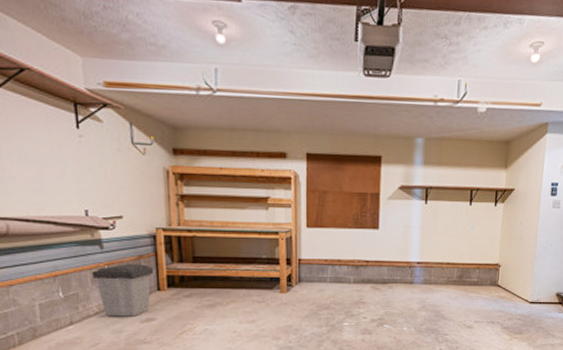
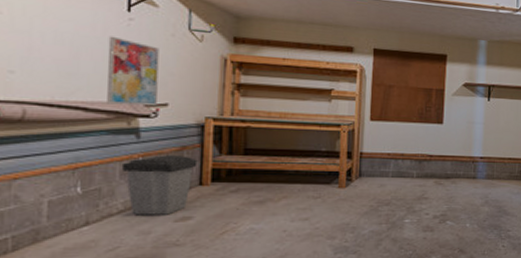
wall art: none [64,153,113,219] -> present [106,36,159,107]

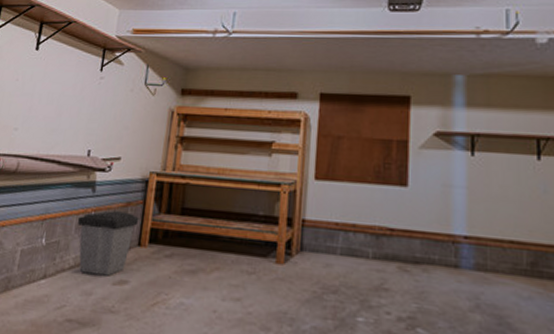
wall art: present [106,36,159,107] -> none [75,94,120,160]

